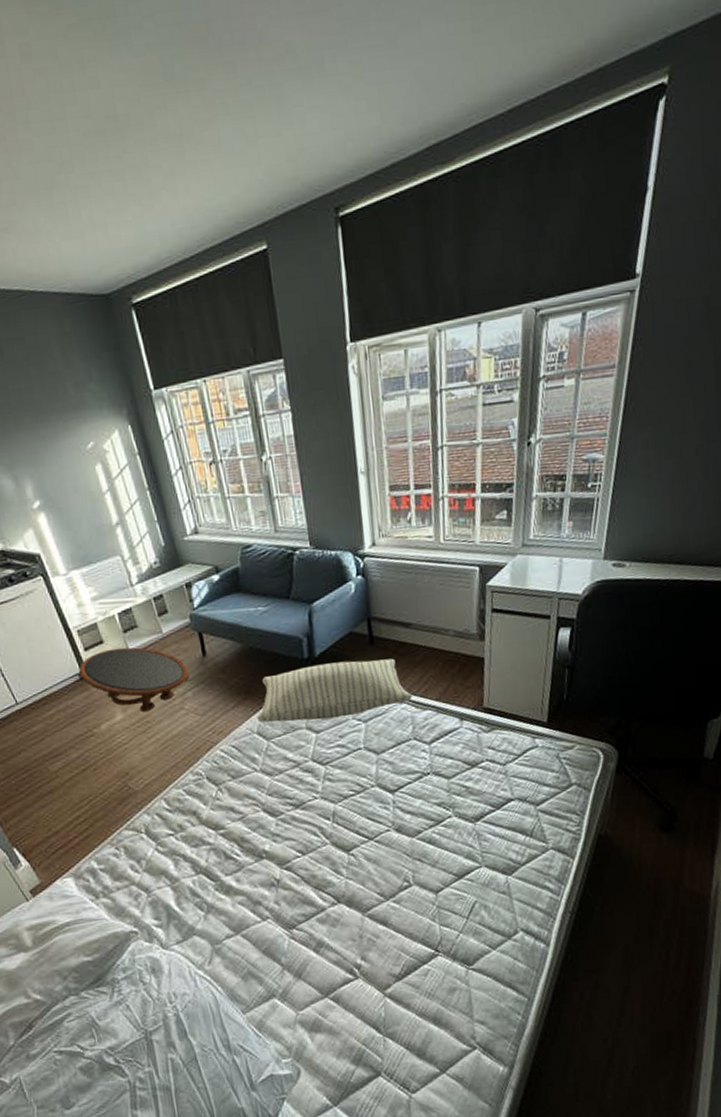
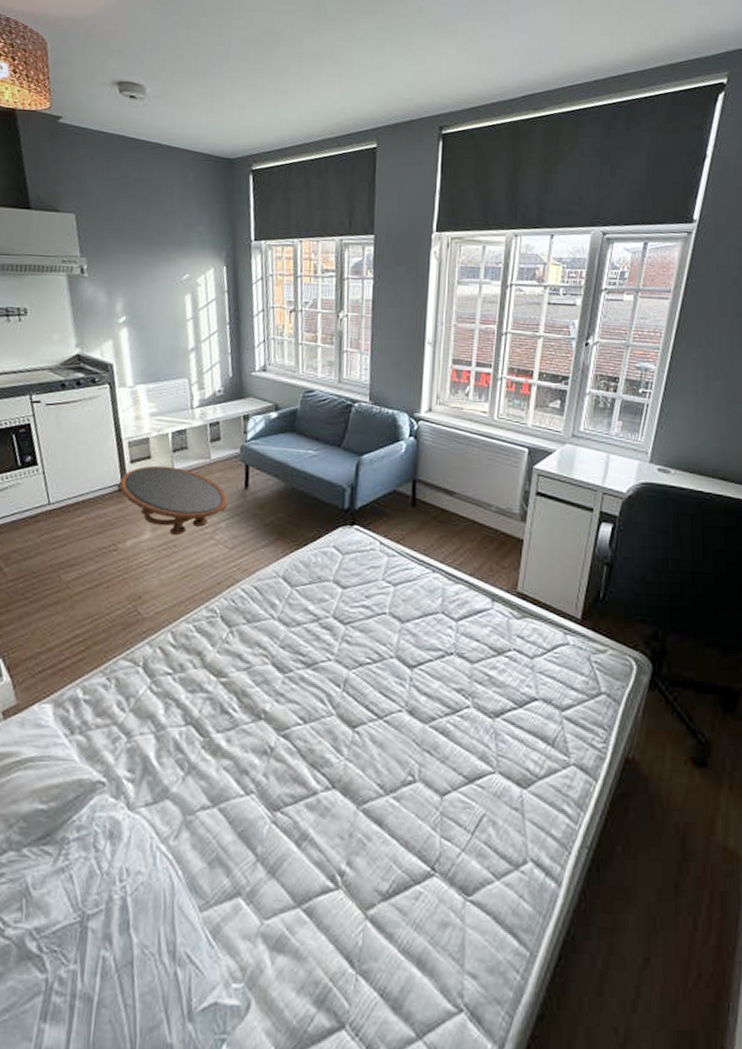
pillow: present [257,658,412,723] -> none [285,517,446,576]

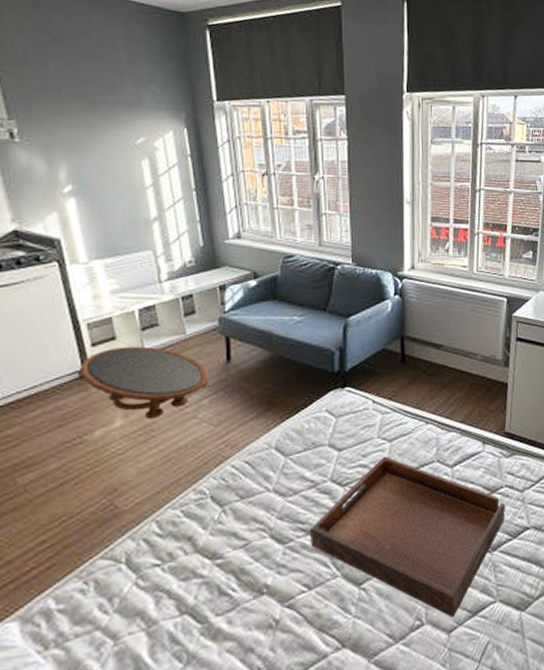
serving tray: none [309,600,512,780] -> present [310,456,506,618]

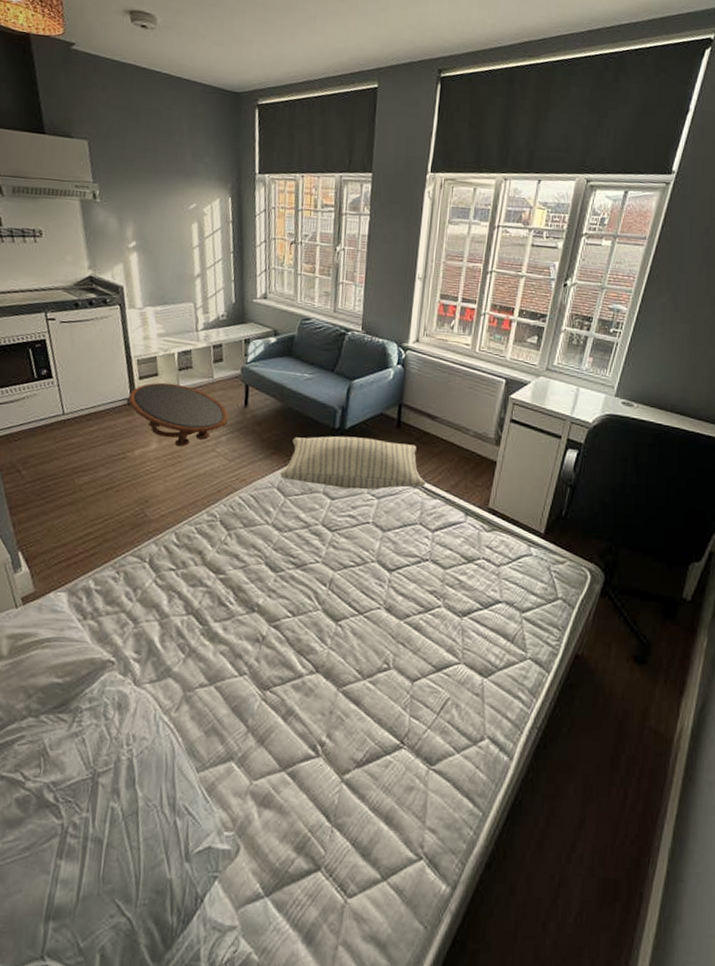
pillow: none [277,377,438,438] -> present [280,436,426,490]
serving tray: present [310,456,506,618] -> none [298,511,480,668]

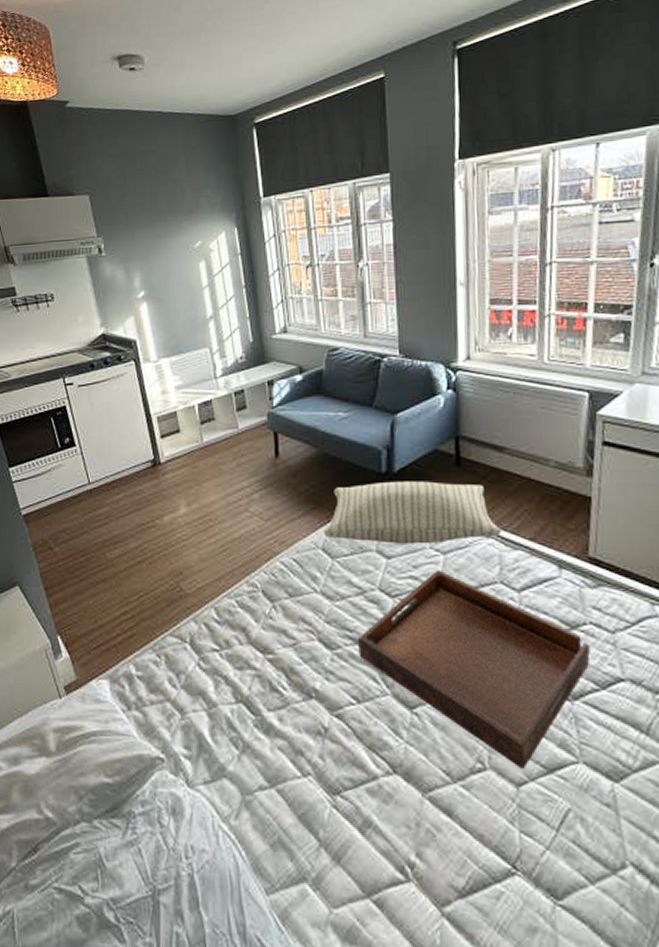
coffee table: present [128,382,229,447] -> none [152,439,259,509]
serving tray: none [298,511,480,668] -> present [358,569,591,769]

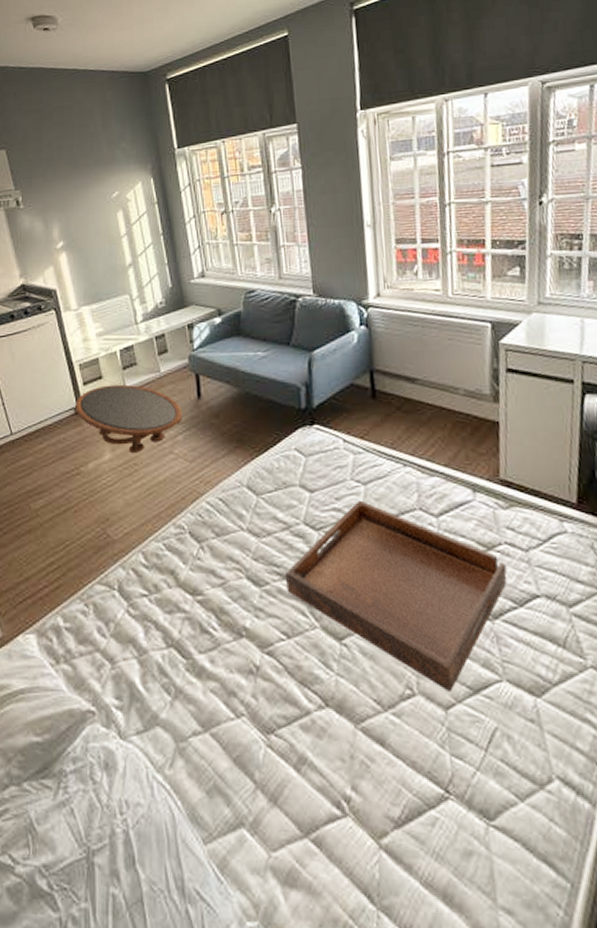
coffee table: none [152,439,259,509] -> present [75,384,182,454]
pillow: present [324,481,501,544] -> none [248,414,418,478]

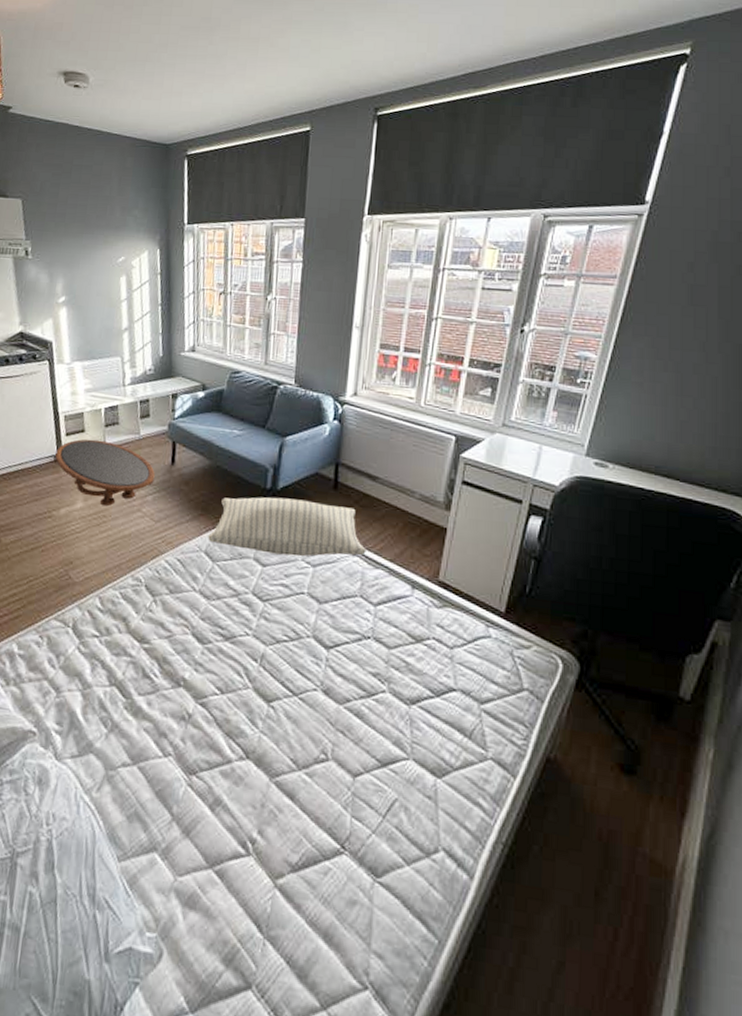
pillow: none [248,414,418,478] -> present [208,497,366,557]
serving tray: present [286,500,507,692] -> none [227,580,430,762]

